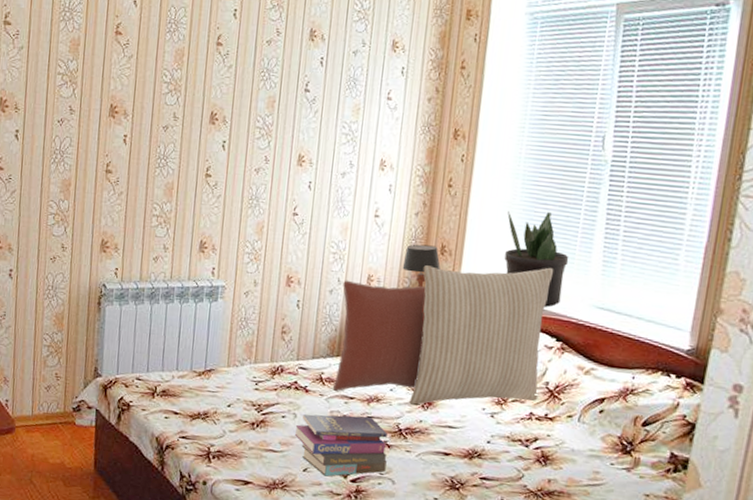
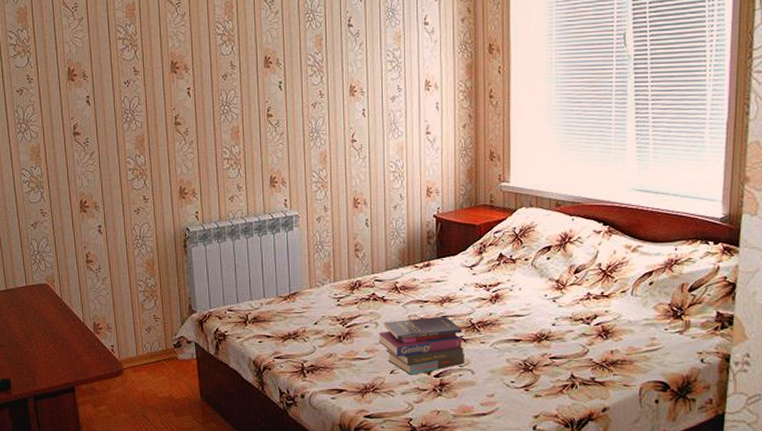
pillow: present [332,280,426,391] -> none [405,191,485,297]
table lamp: present [402,244,441,288] -> none [457,153,491,193]
pillow: present [409,265,554,405] -> none [476,159,594,300]
planter: present [504,211,569,308] -> none [546,108,606,196]

